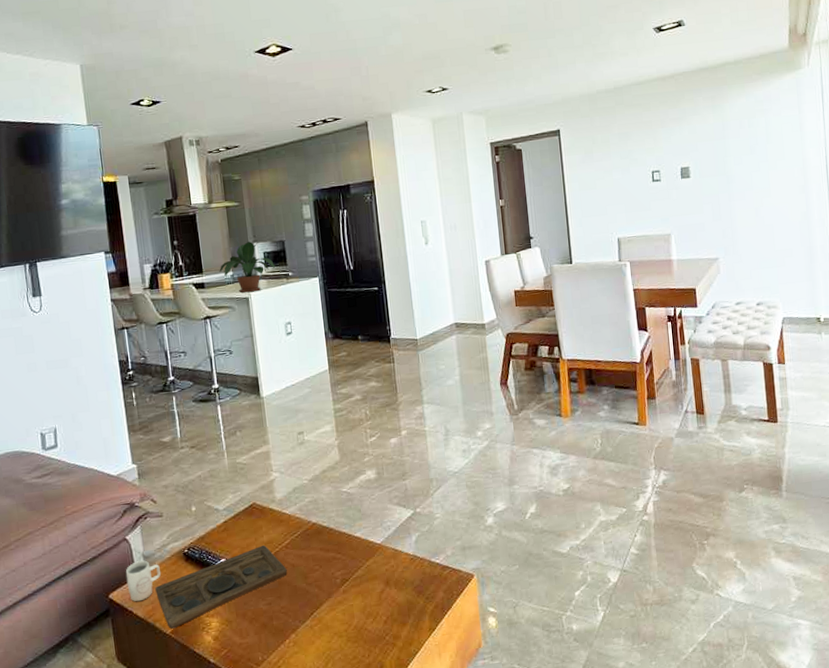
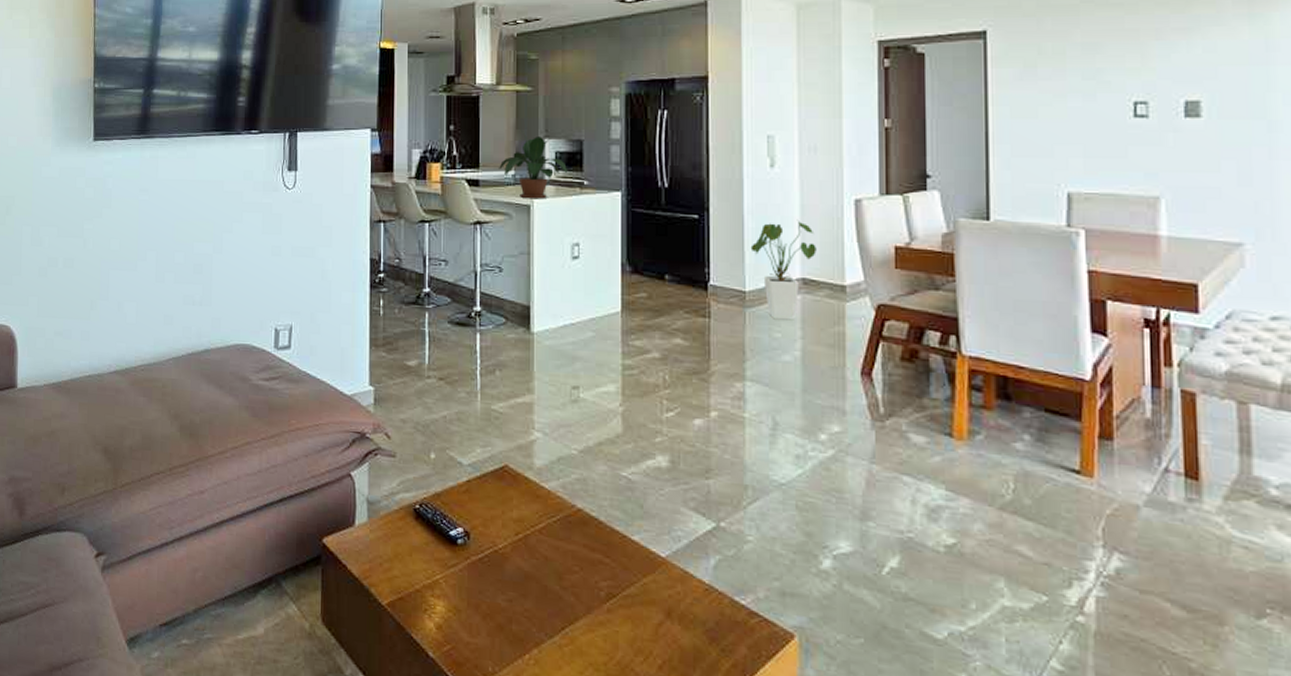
mug: present [125,560,161,602] -> none [344,505,384,556]
decorative tray: present [155,545,287,629] -> none [376,521,537,601]
house plant: none [417,280,463,357] -> present [750,219,816,322]

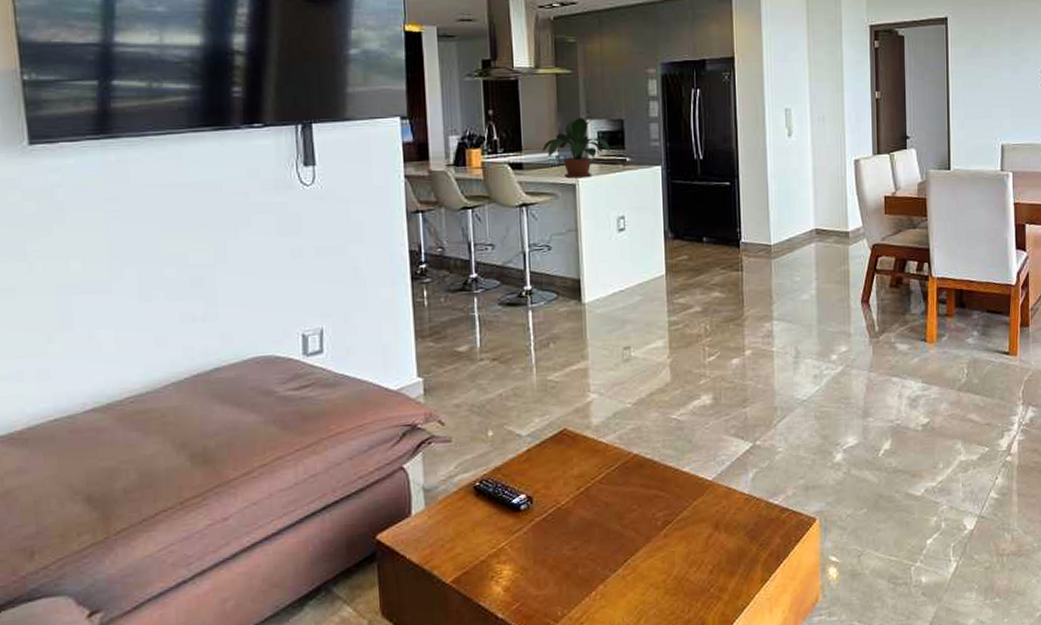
house plant: present [750,219,816,322] -> none [774,180,826,267]

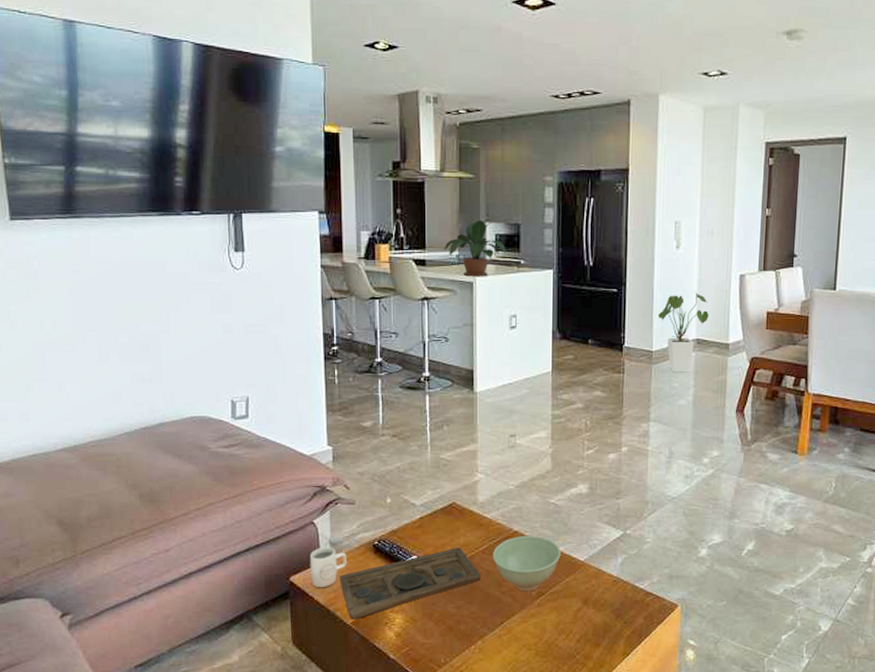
mug: none [399,494,444,545] -> present [309,547,347,588]
decorative tray: none [436,479,599,578] -> present [340,547,481,620]
bowl: none [610,457,687,523] -> present [492,535,561,592]
house plant: none [774,180,826,267] -> present [658,291,709,374]

